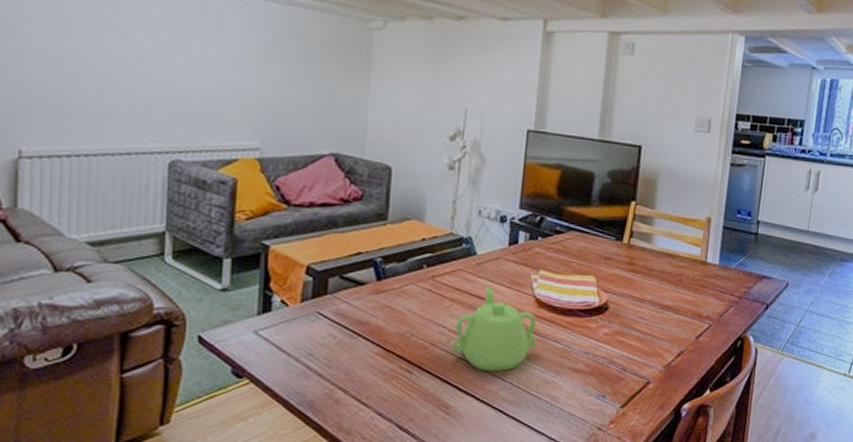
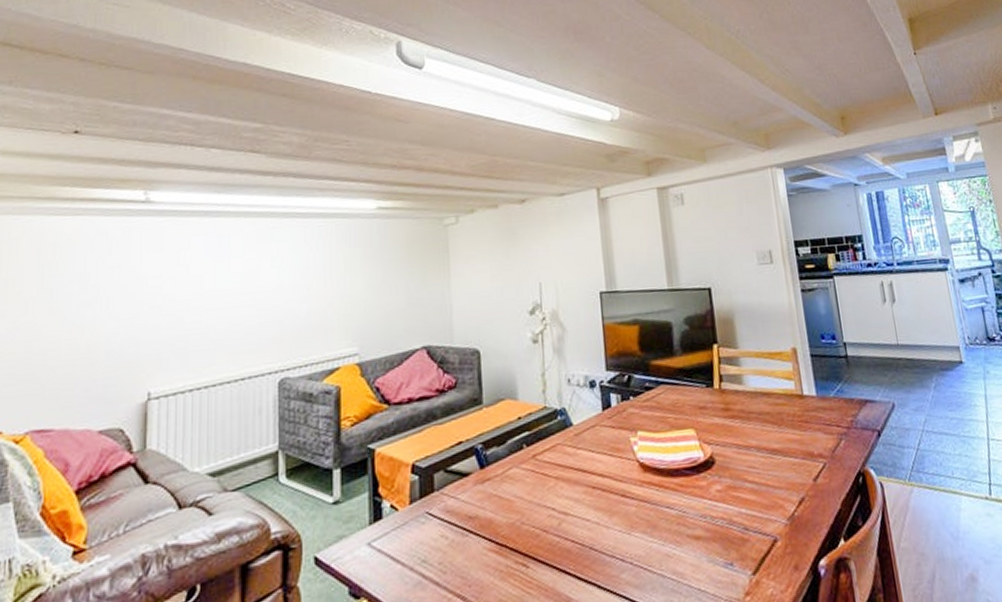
teapot: present [452,286,537,371] -> none [563,456,650,553]

